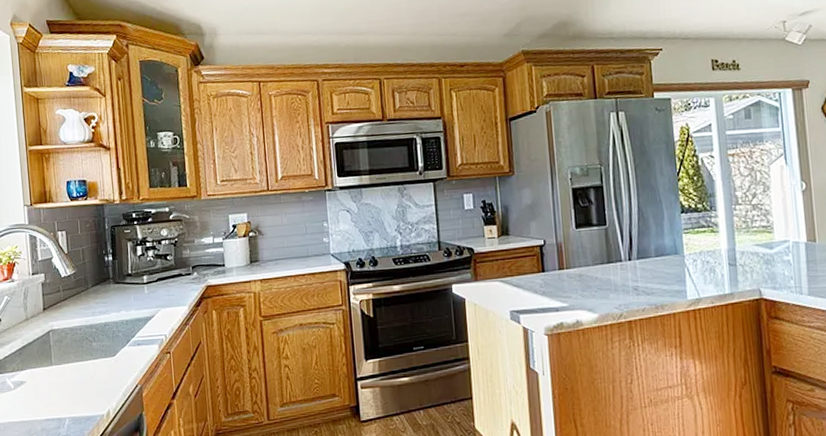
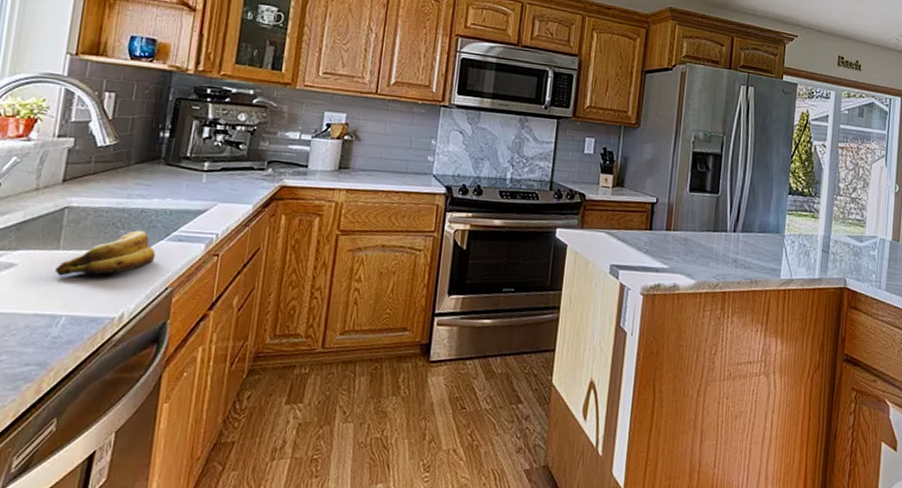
banana: none [53,341,123,387] -> present [55,230,156,276]

